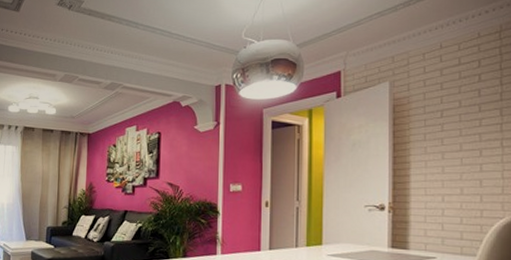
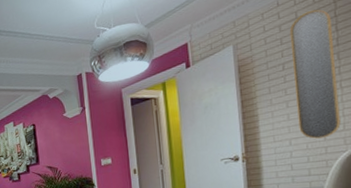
home mirror: none [451,58,499,199] -> present [289,9,341,139]

